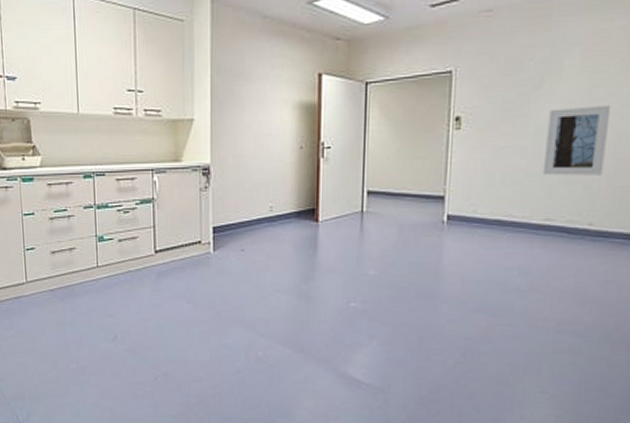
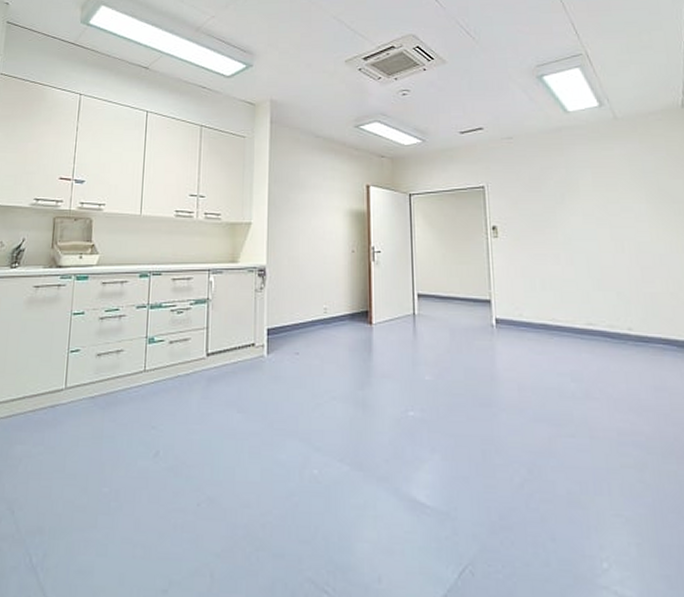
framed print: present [543,105,610,176] -> none [573,219,632,282]

